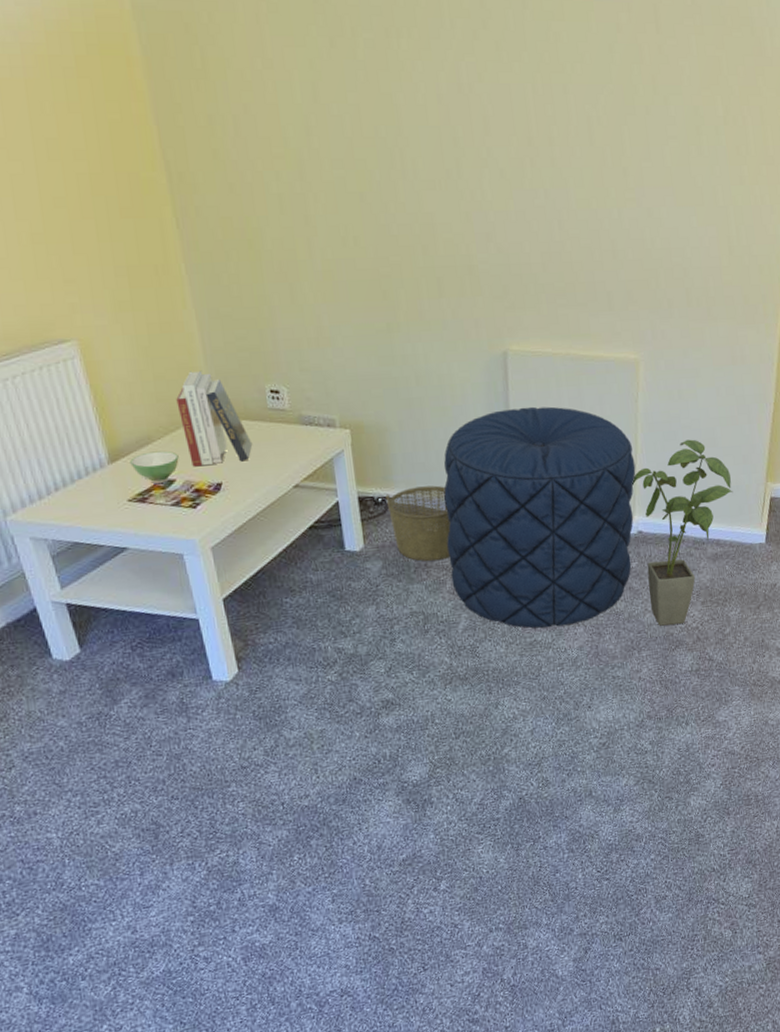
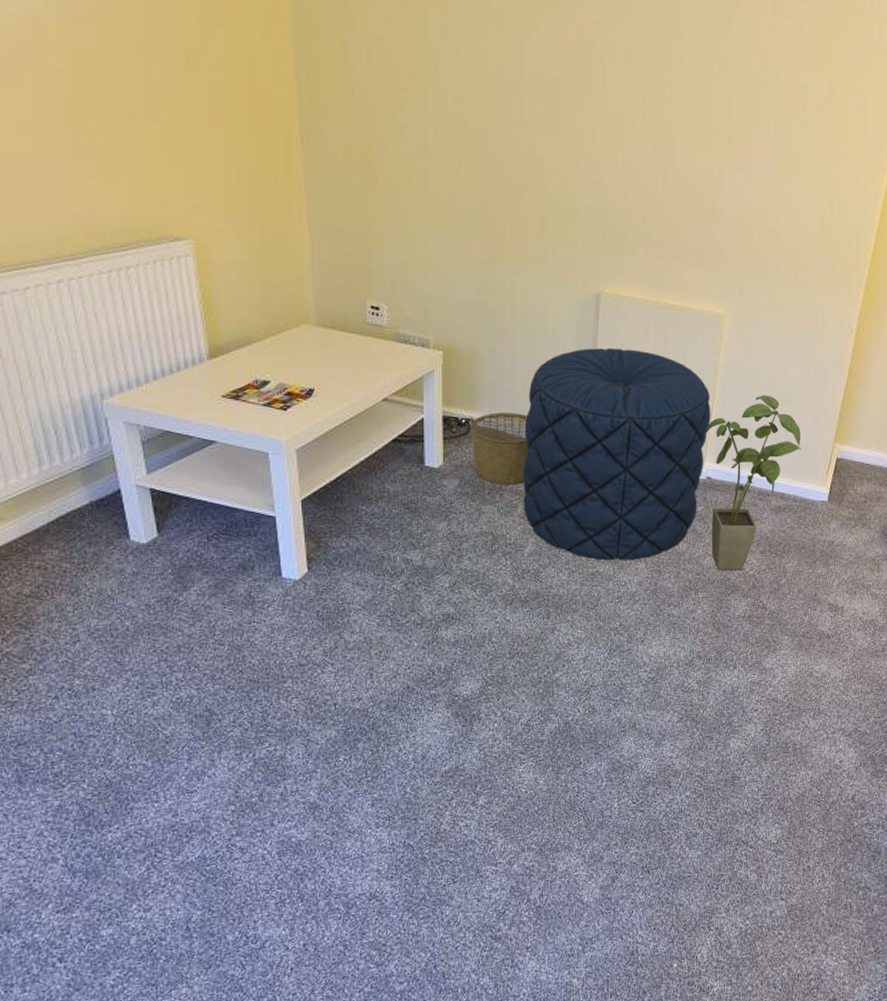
bowl: present [130,450,179,485] -> none [229,352,276,384]
books: present [176,370,253,467] -> none [280,280,348,371]

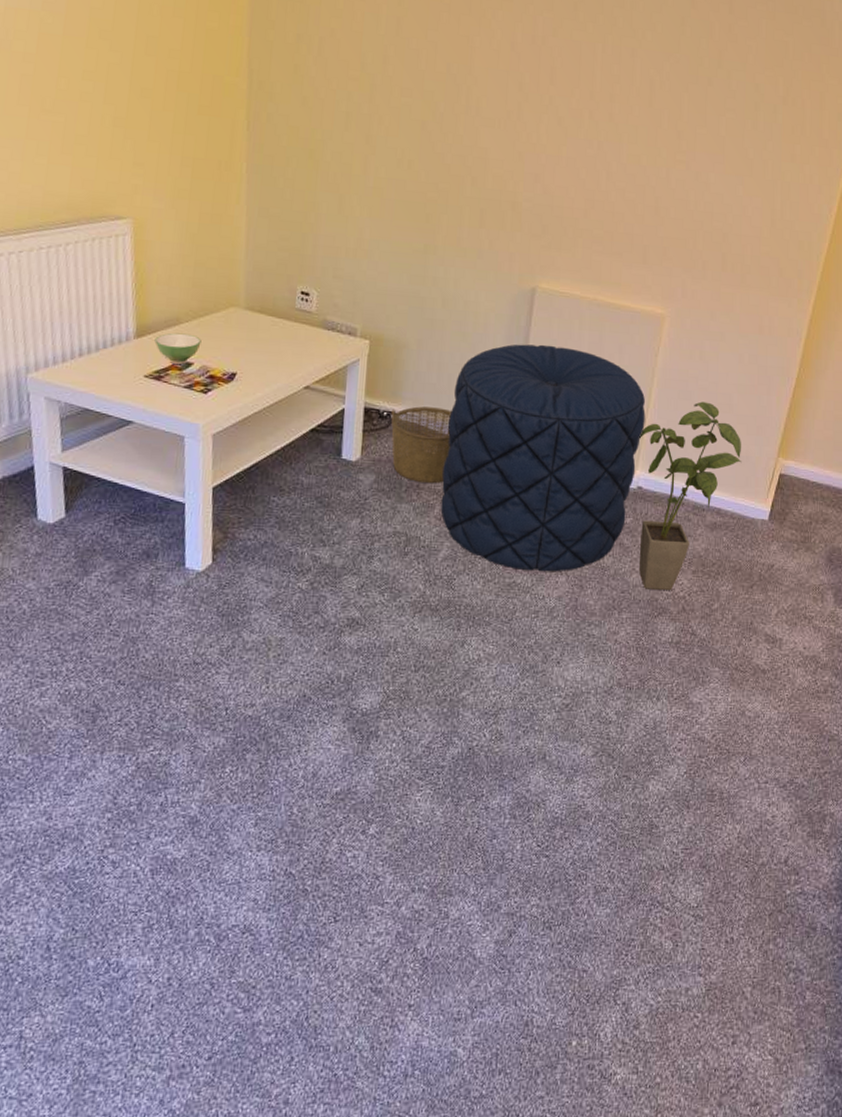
bowl: none [229,352,276,384] -> present [154,333,202,365]

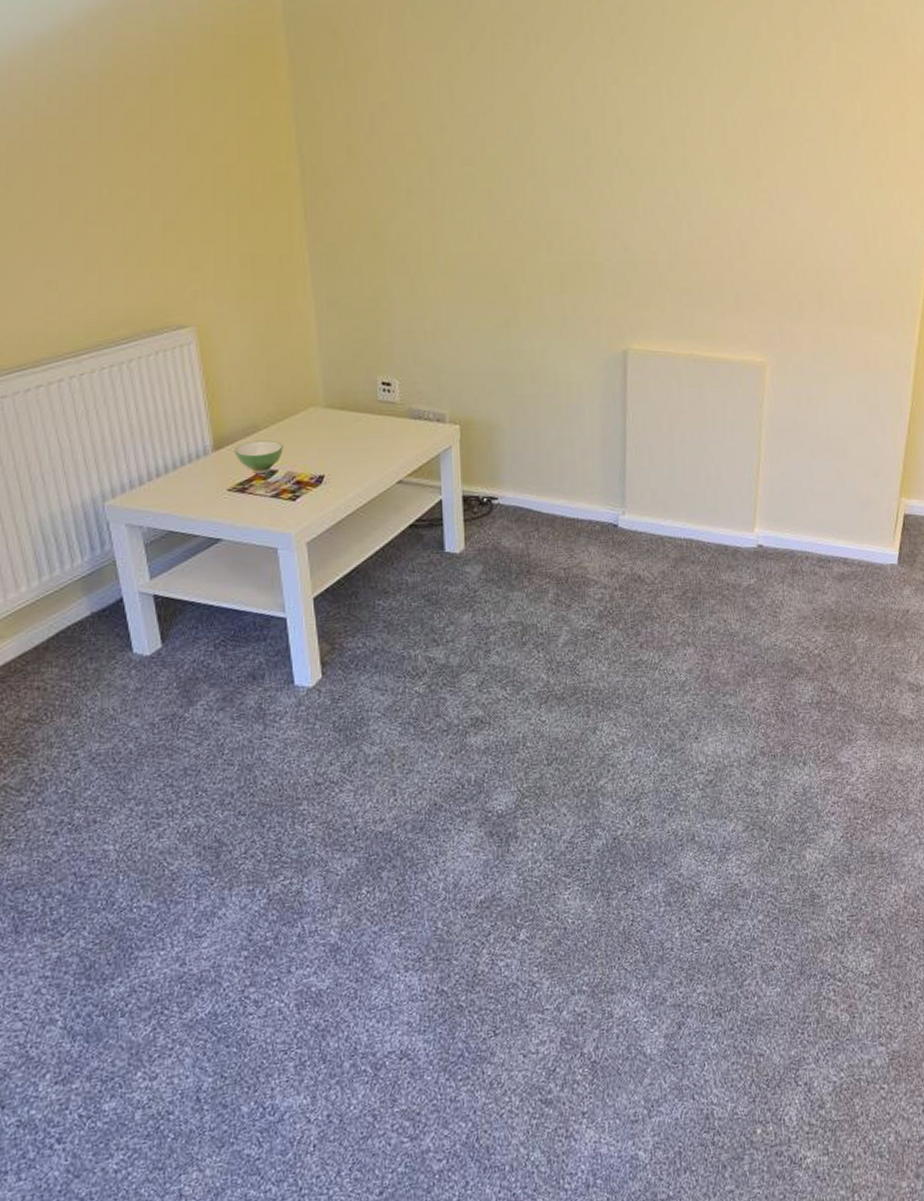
basket: present [390,406,452,483] -> none [491,487,557,567]
pouf: present [440,344,646,572] -> none [551,408,758,646]
house plant: present [639,401,742,590] -> none [753,448,863,651]

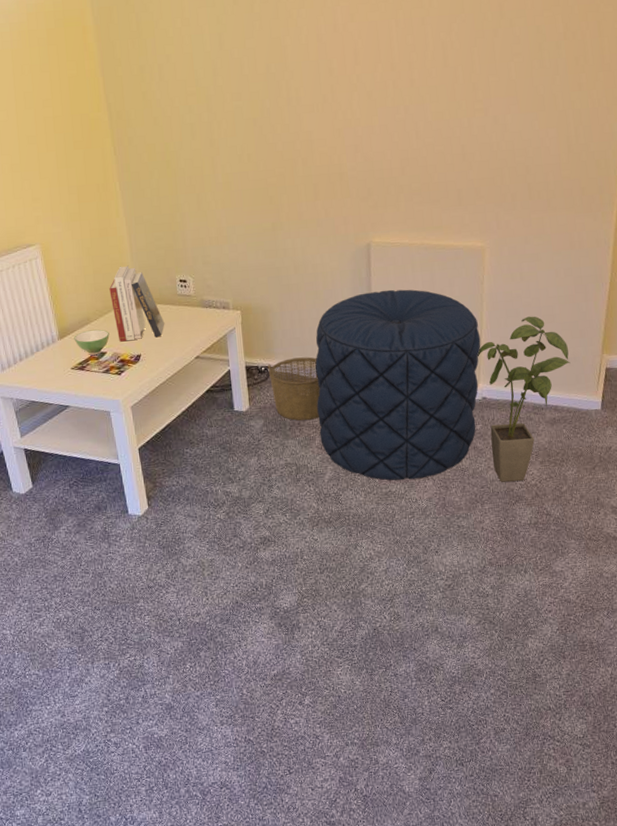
books: none [287,360,359,458] -> present [109,265,165,342]
basket: none [491,487,557,567] -> present [267,357,320,421]
pouf: none [551,408,758,646] -> present [314,289,481,481]
house plant: none [753,448,863,651] -> present [478,316,571,482]

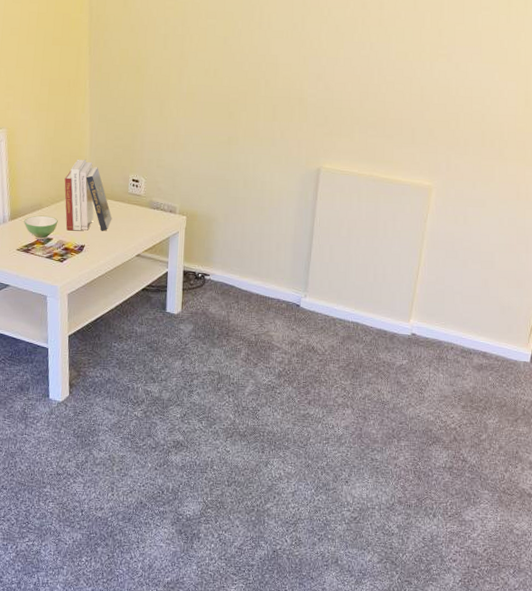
basket: present [267,357,320,421] -> none [204,269,254,331]
pouf: present [314,289,481,481] -> none [246,215,417,406]
house plant: present [478,316,571,482] -> none [412,260,504,422]

